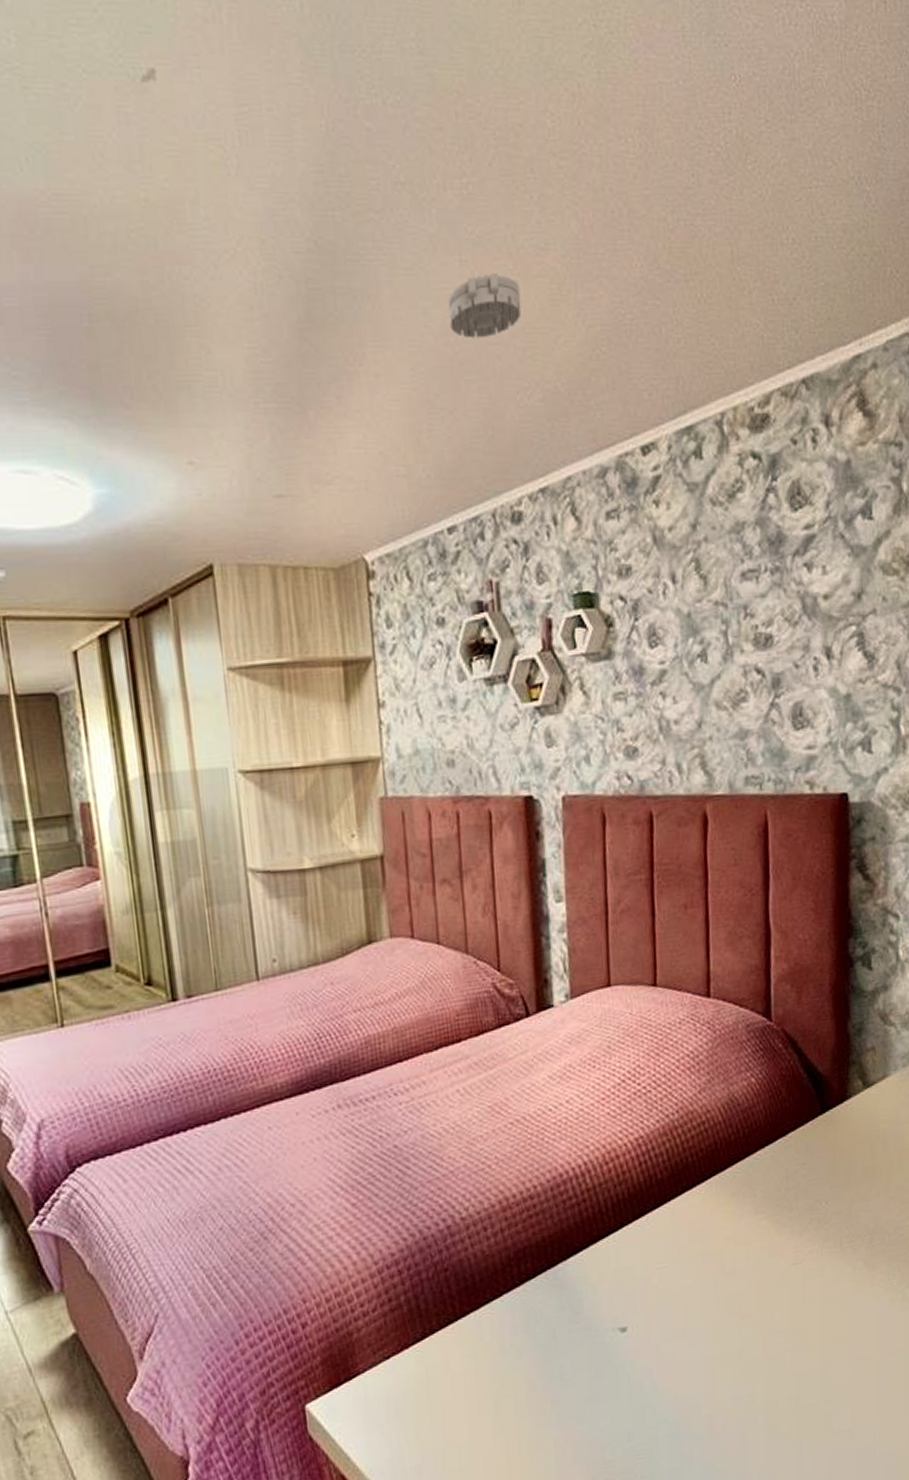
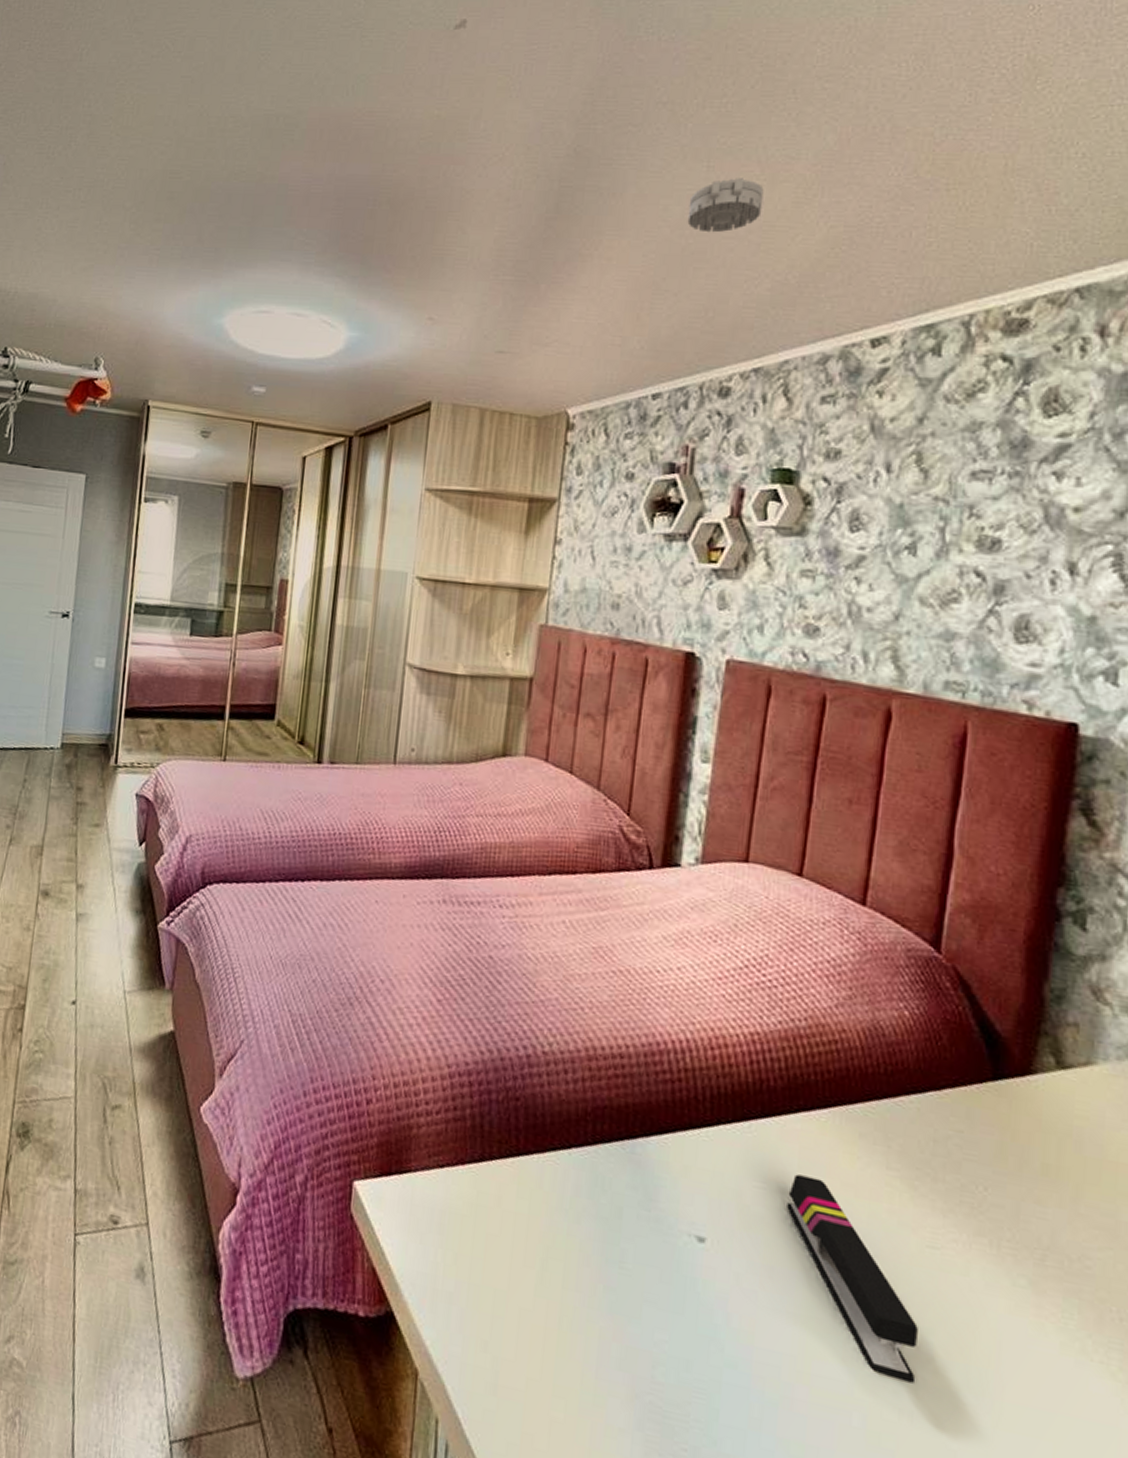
stapler: none [686,1242,797,1379] -> present [787,1174,918,1383]

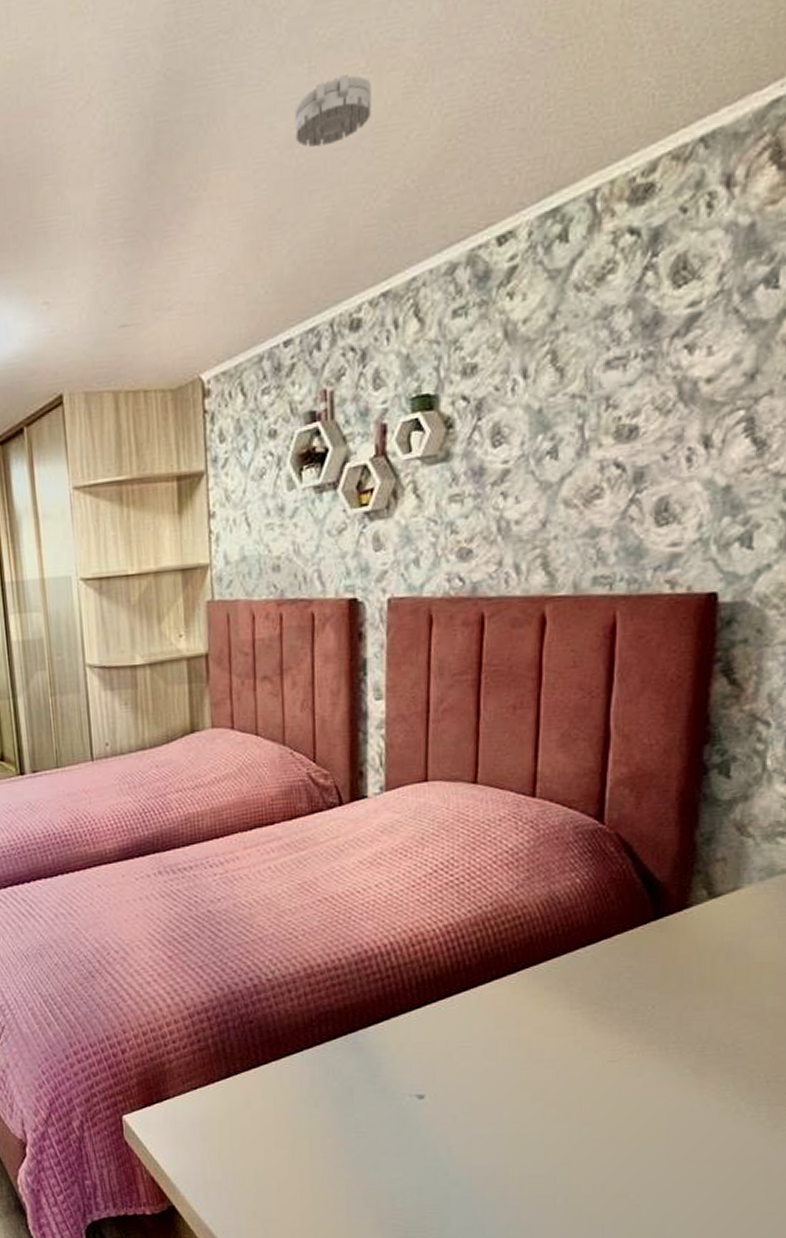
stapler: present [787,1174,918,1383] -> none [489,1029,605,1165]

